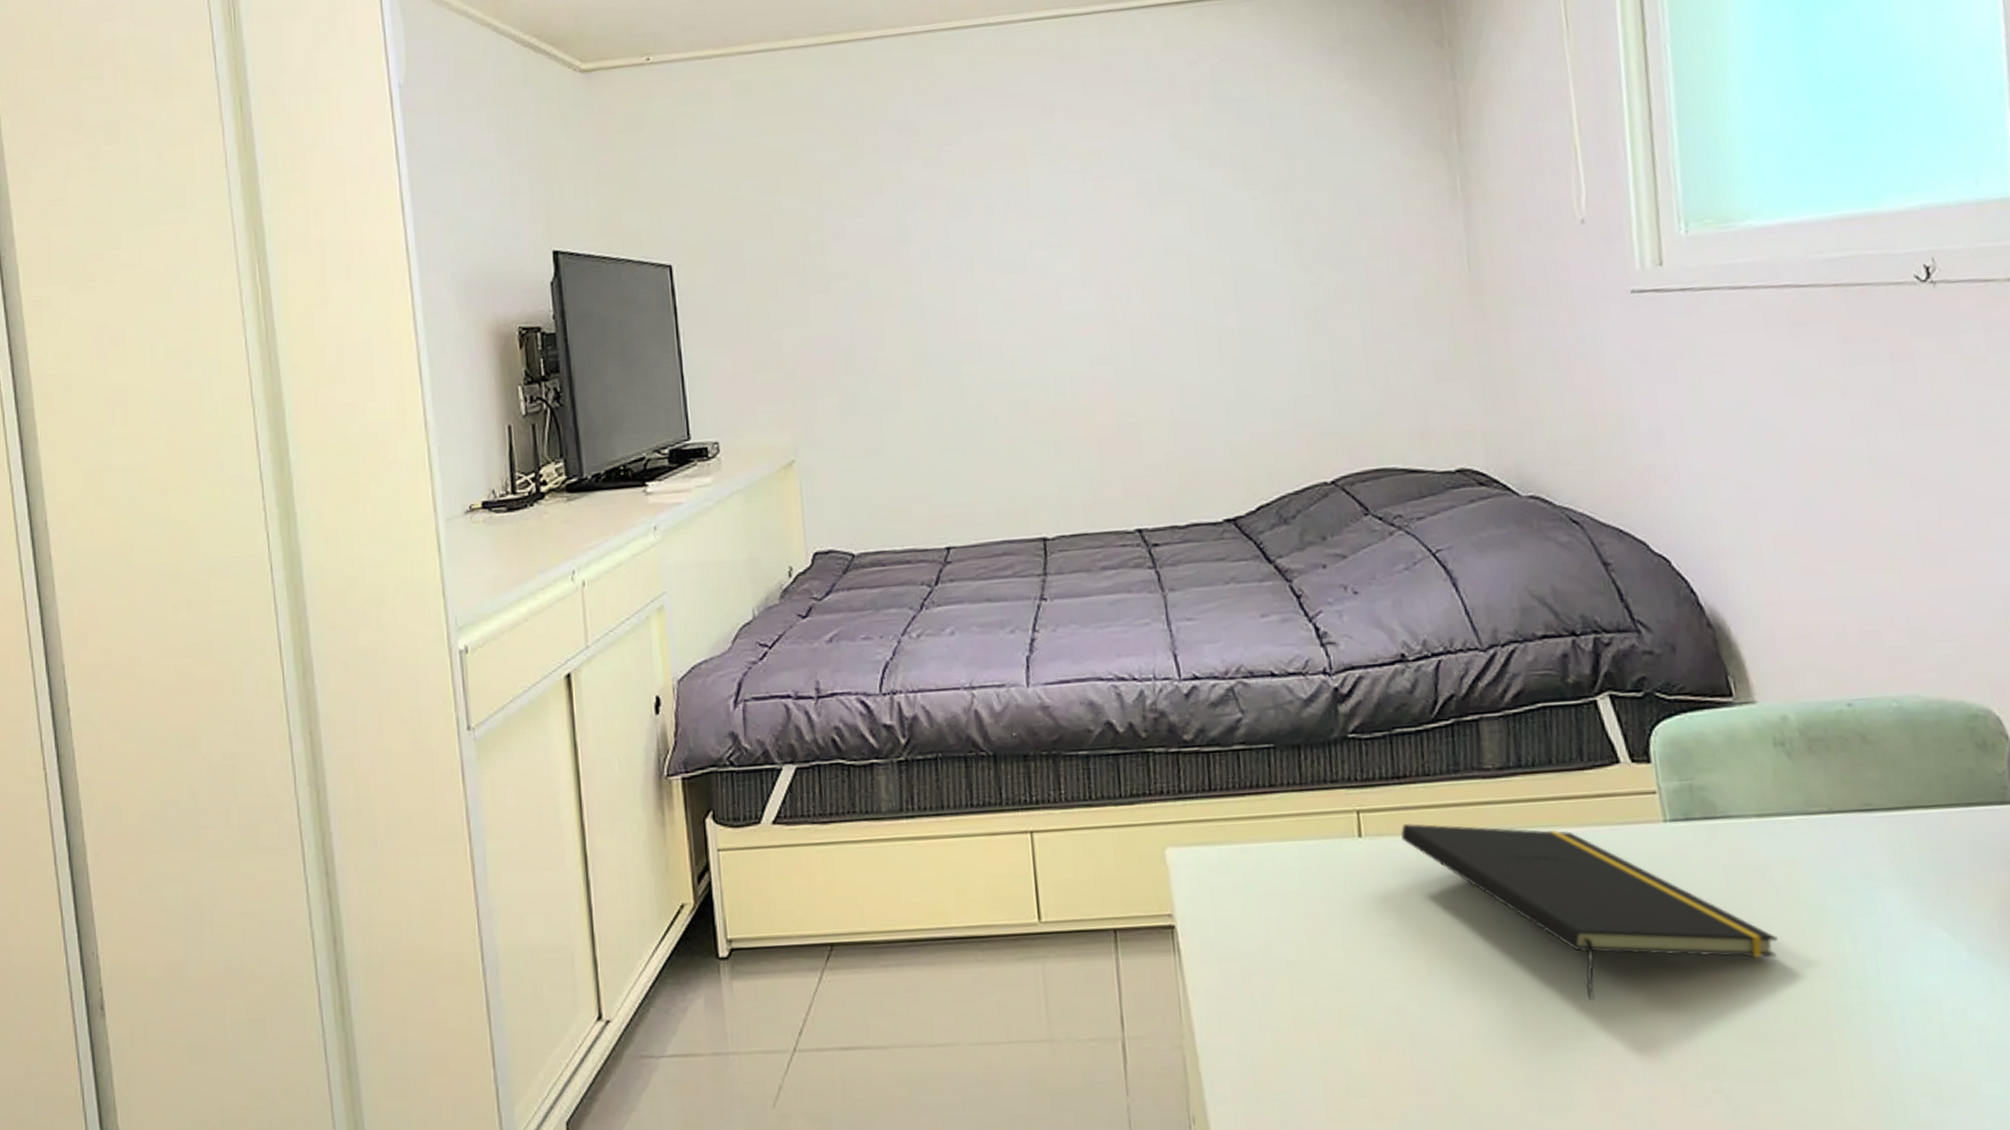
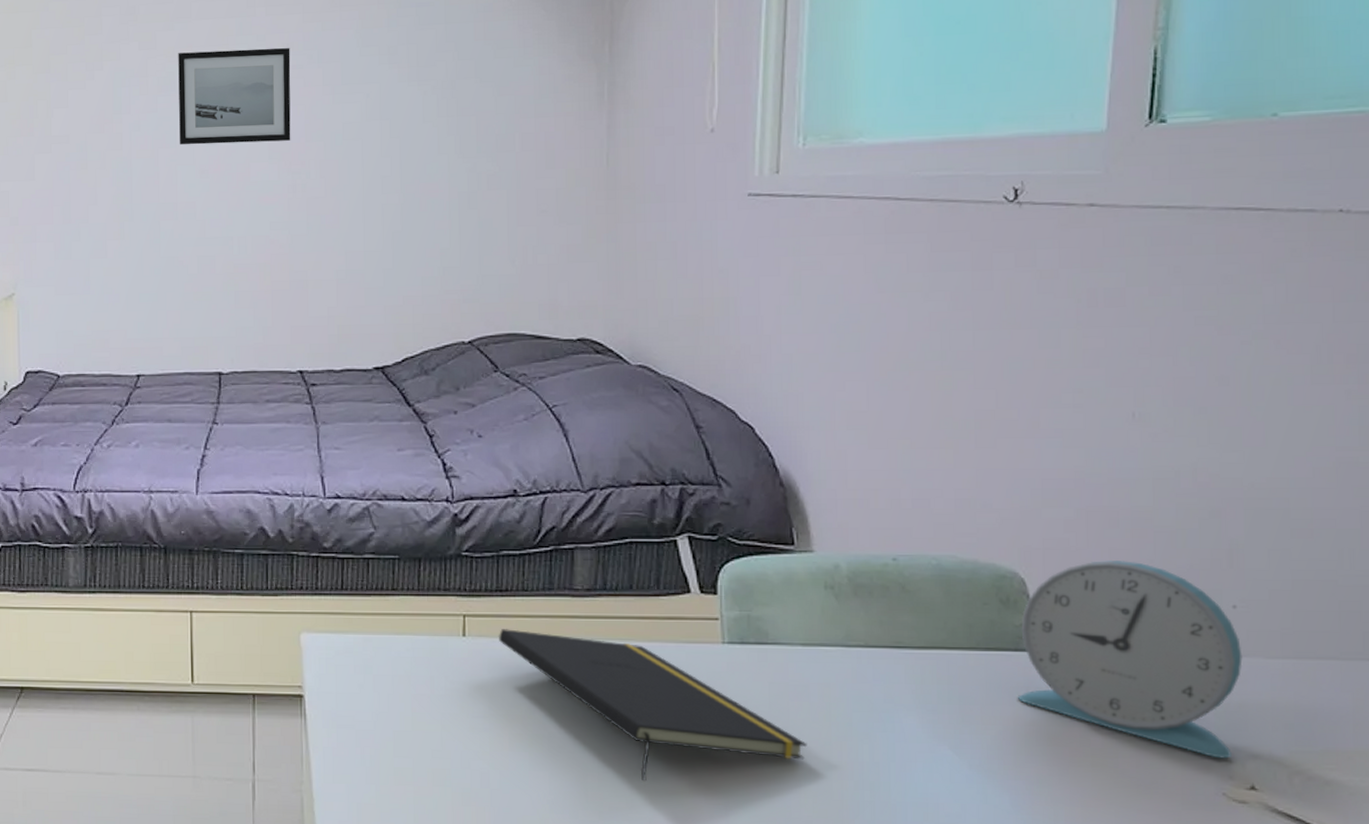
wall art: none [968,157,1106,275] -> present [178,47,291,145]

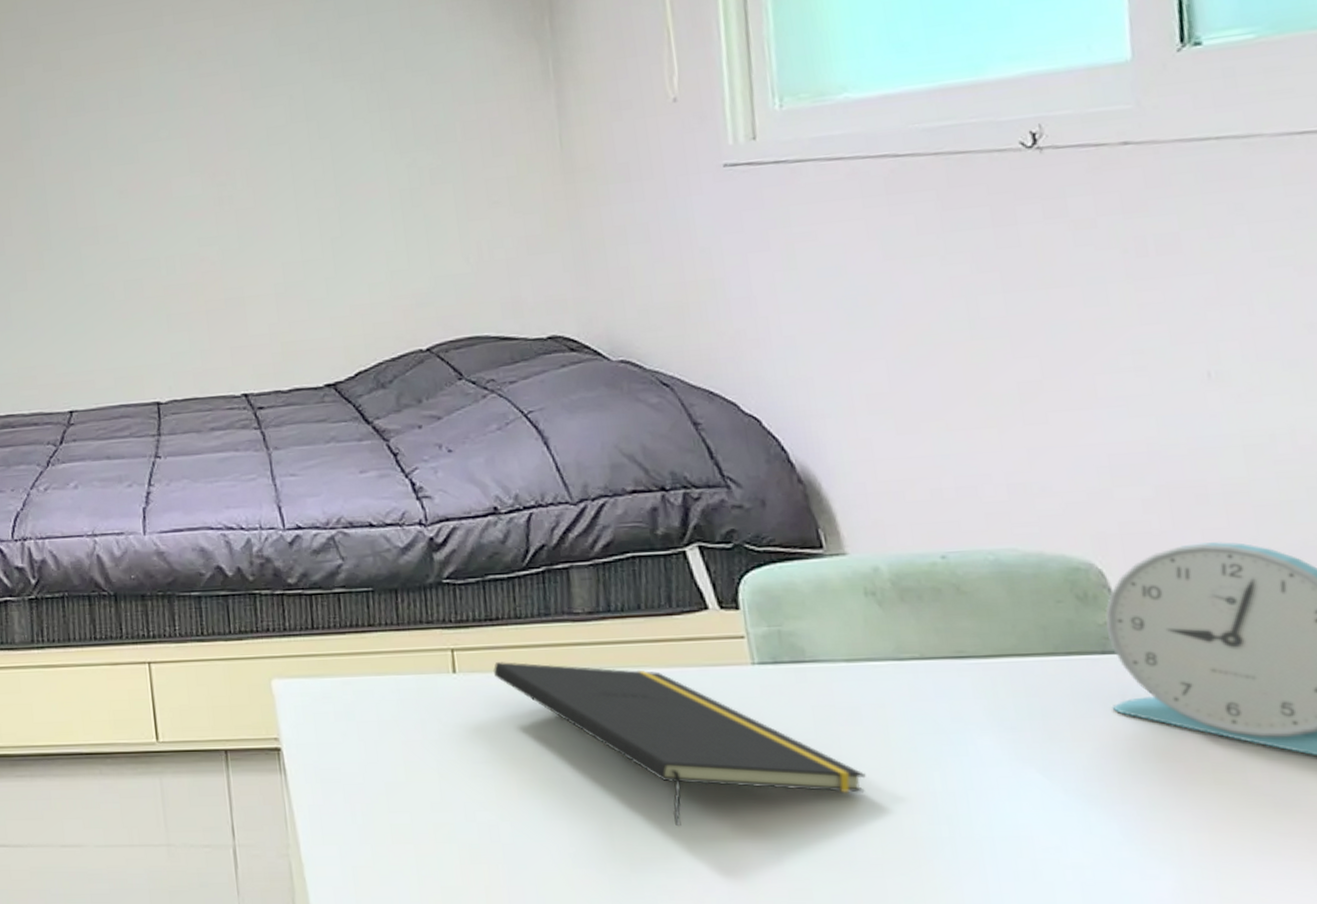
wall art: present [178,47,291,145] -> none [85,55,213,166]

